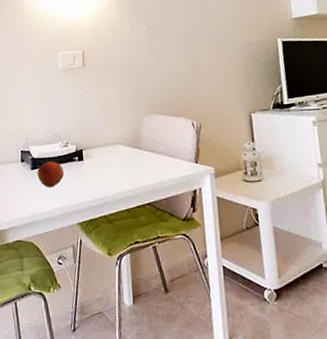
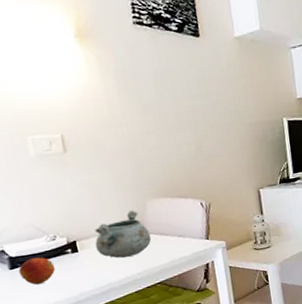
decorative bowl: none [97,124,145,172] -> present [94,210,152,259]

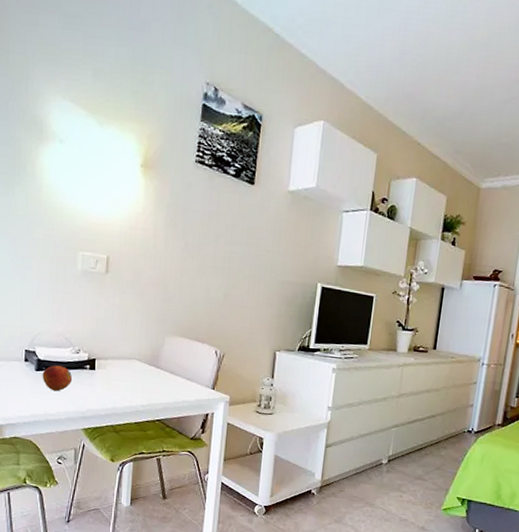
decorative bowl: present [94,210,152,259] -> none [110,342,162,387]

